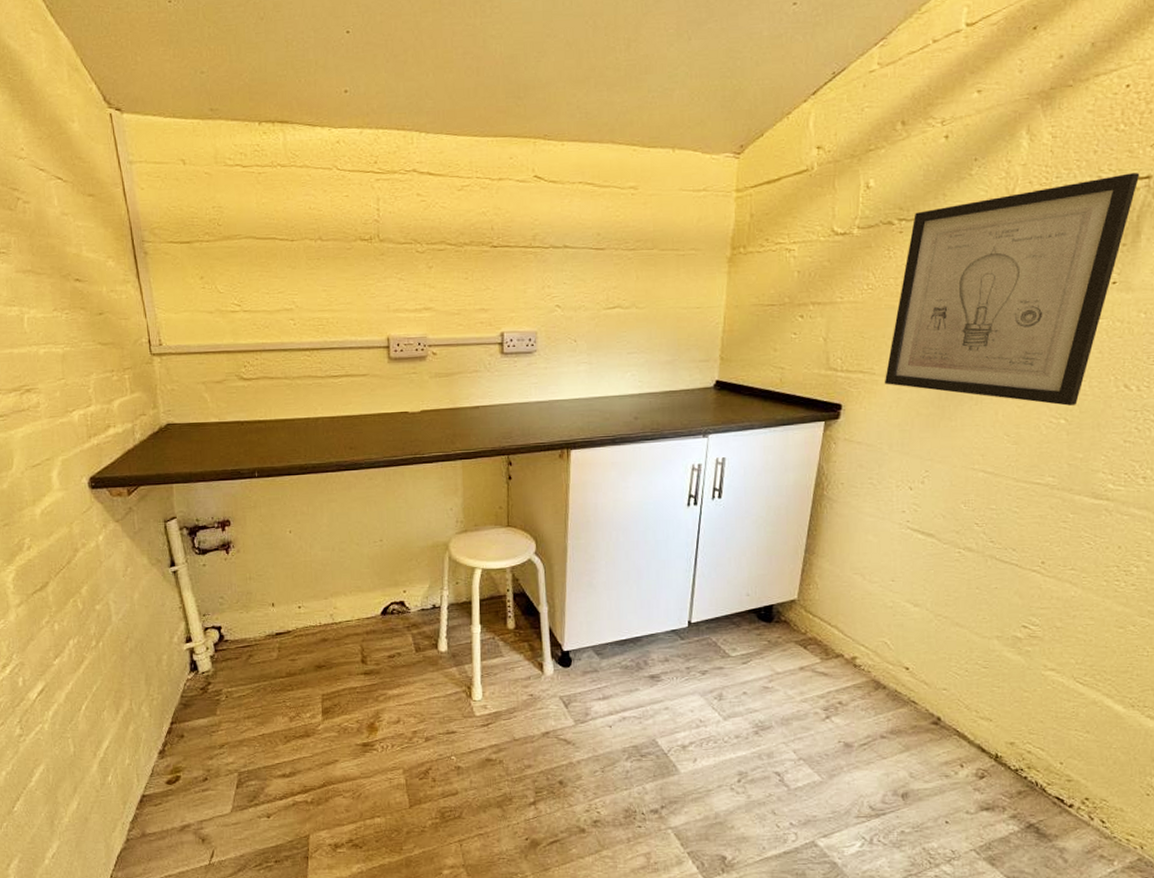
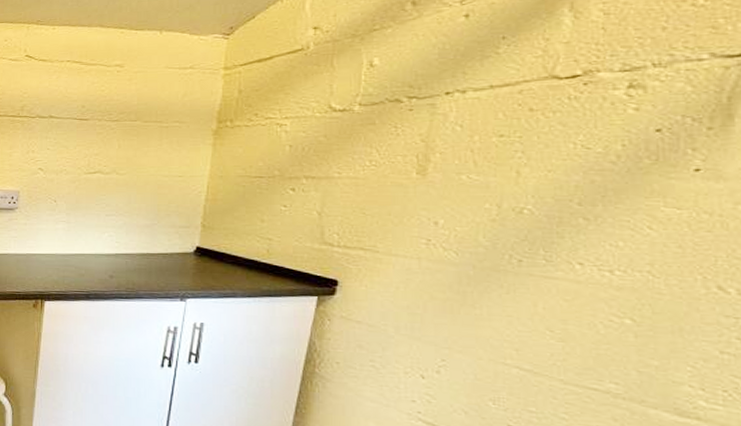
wall art: present [884,173,1140,406] -> none [389,50,730,304]

